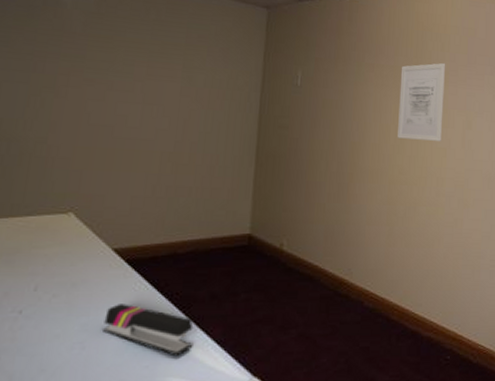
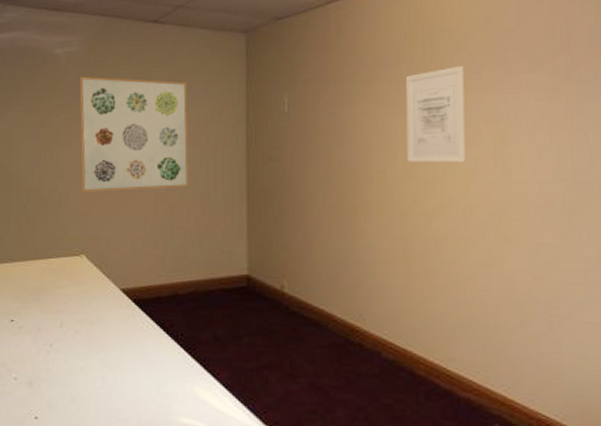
wall art: none [77,26,205,148] -> present [80,77,188,192]
stapler: present [103,304,193,357] -> none [119,342,200,398]

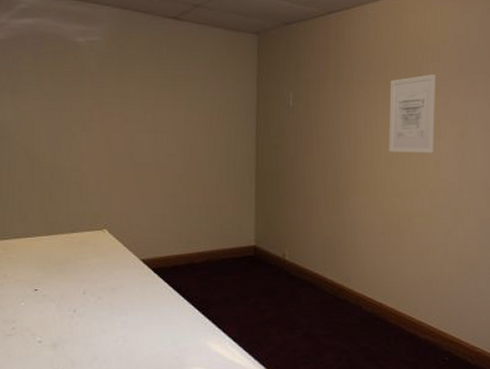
wall art: present [80,77,188,192] -> none [102,66,204,173]

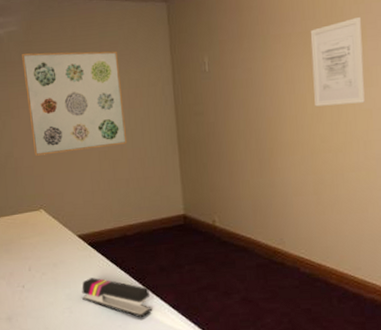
wall art: none [102,66,204,173] -> present [22,51,127,156]
stapler: none [139,305,212,350] -> present [82,278,152,318]

